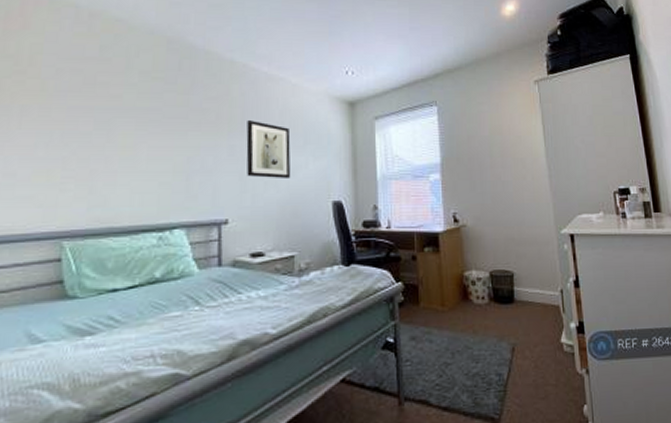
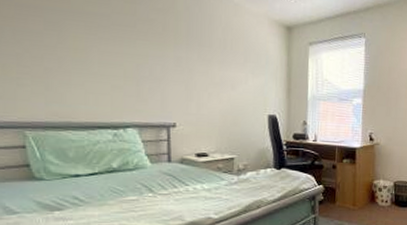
wall art: present [246,120,291,178] -> none [191,35,232,91]

